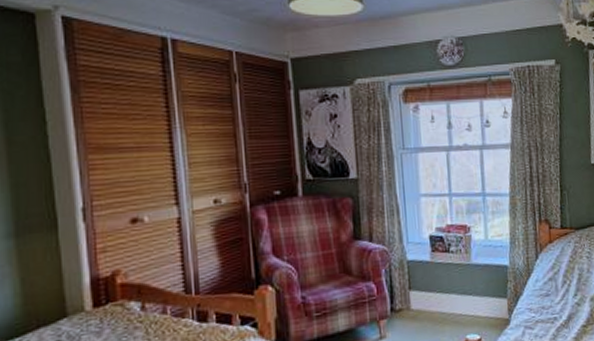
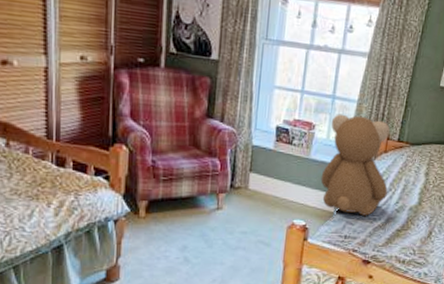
teddy bear: none [486,208,563,317] -> present [320,114,390,216]

